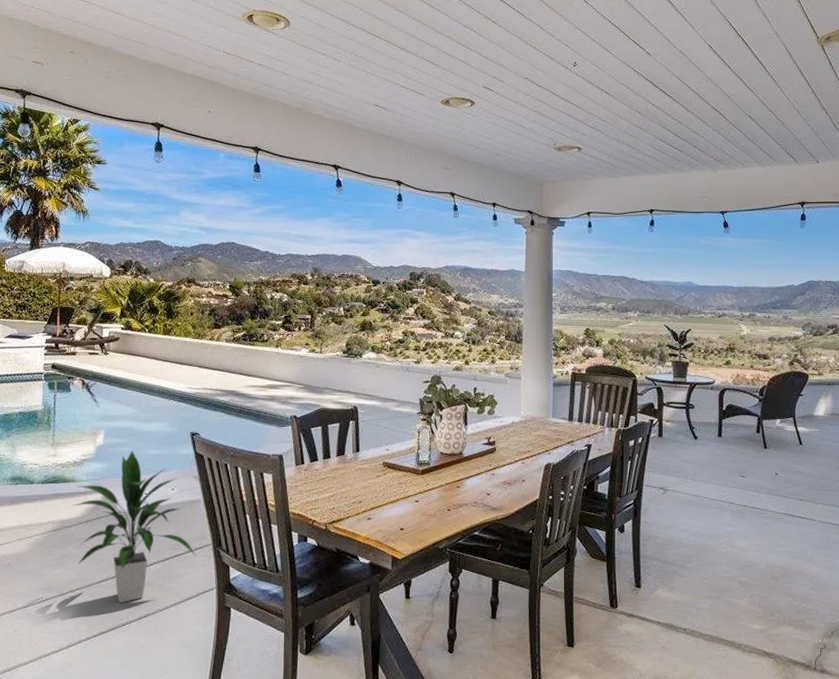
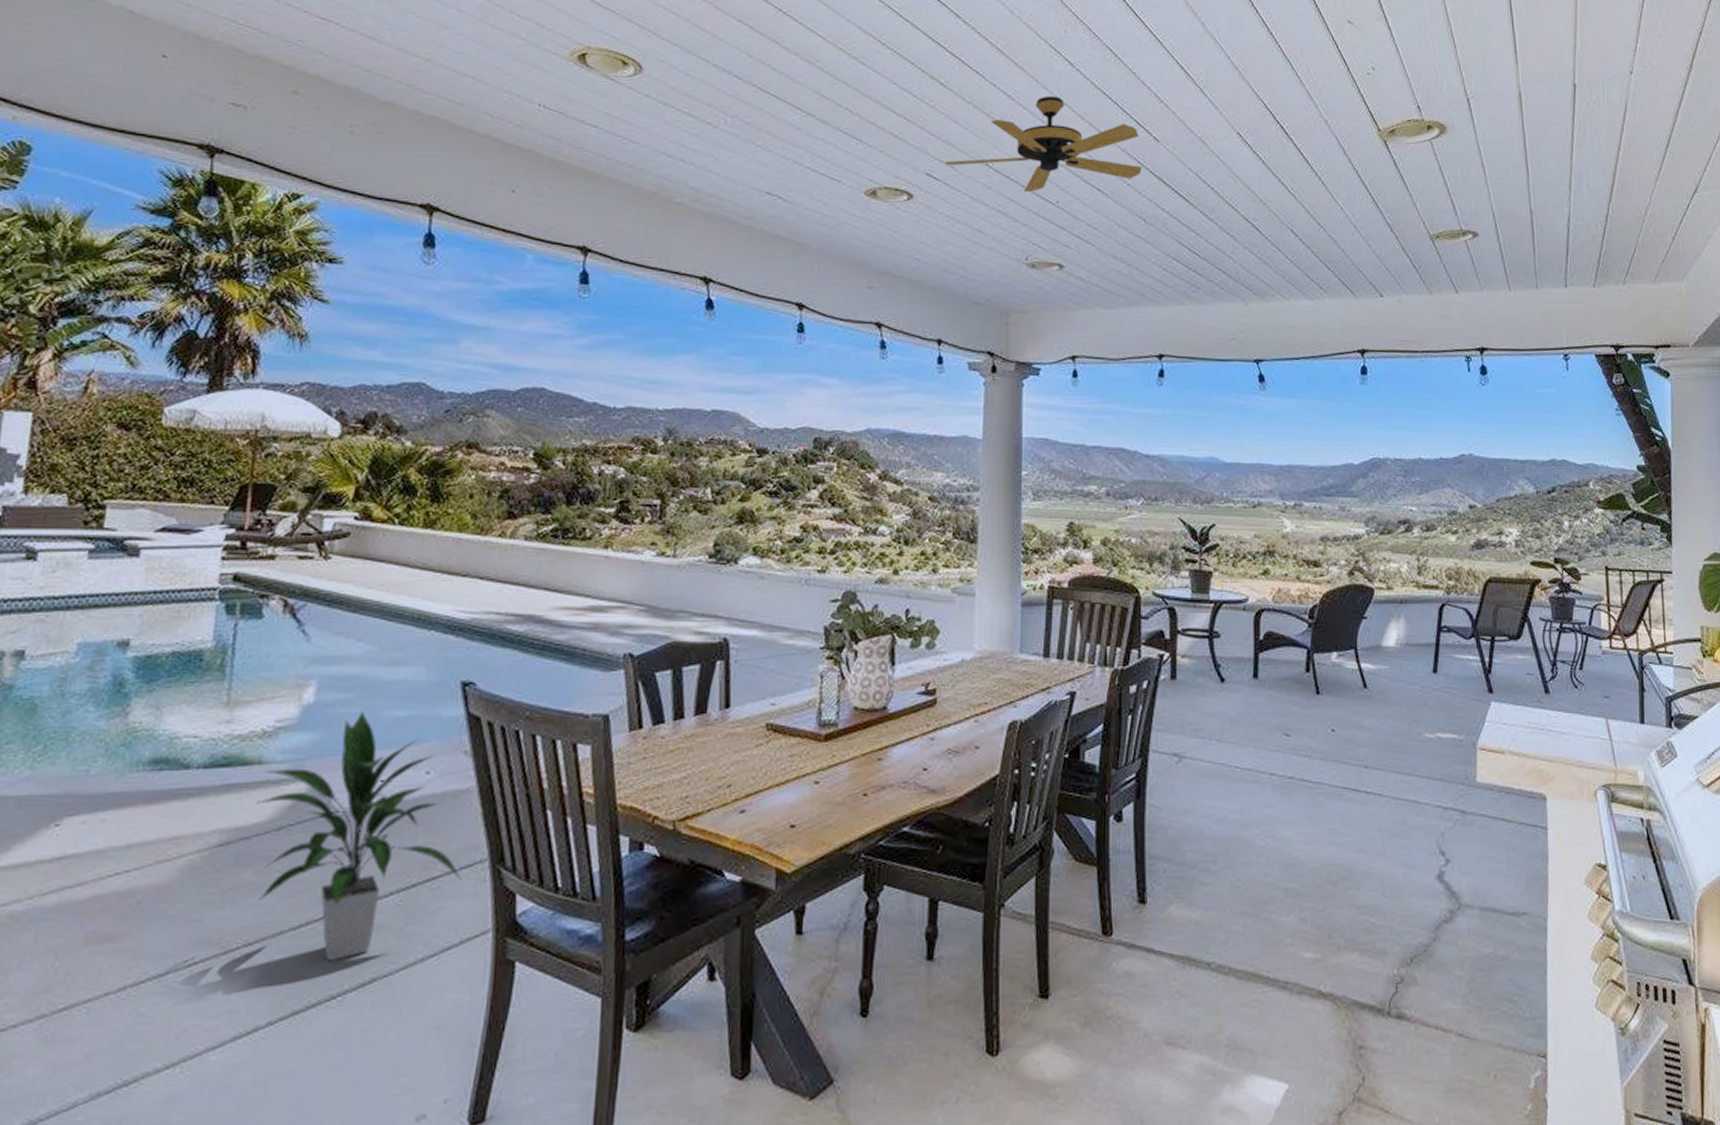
ceiling fan: none [497,26,638,103] -> present [945,96,1142,203]

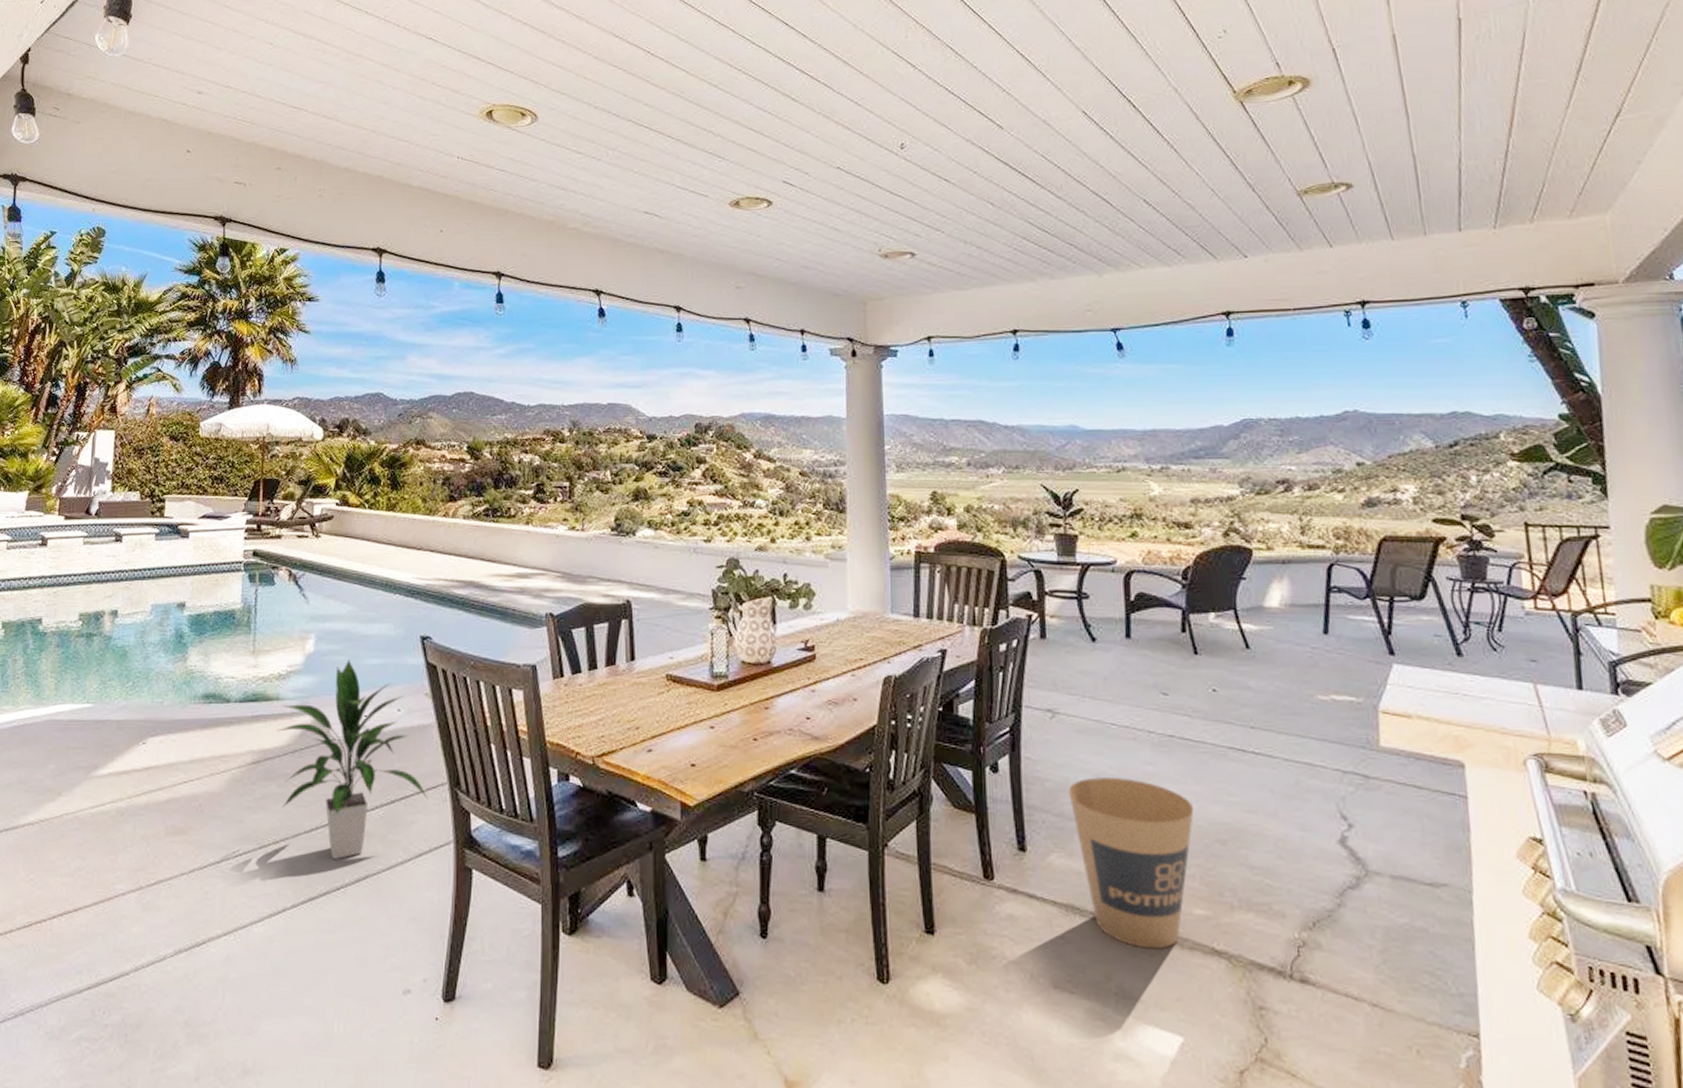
ceiling fan: present [945,96,1142,203] -> none [800,98,987,196]
trash can: none [1191,822,1309,997] -> present [1068,777,1194,950]

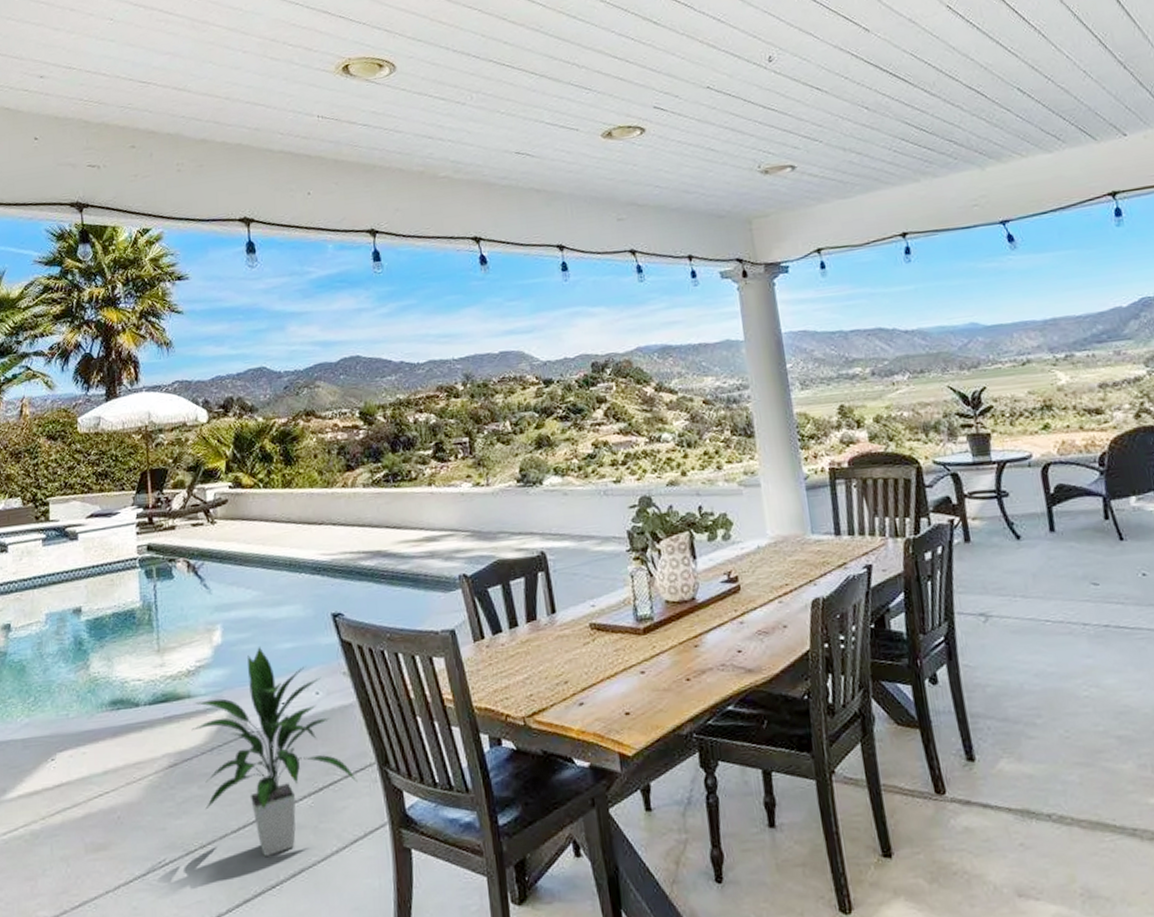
trash can: present [1068,777,1194,950] -> none [1010,674,1138,845]

